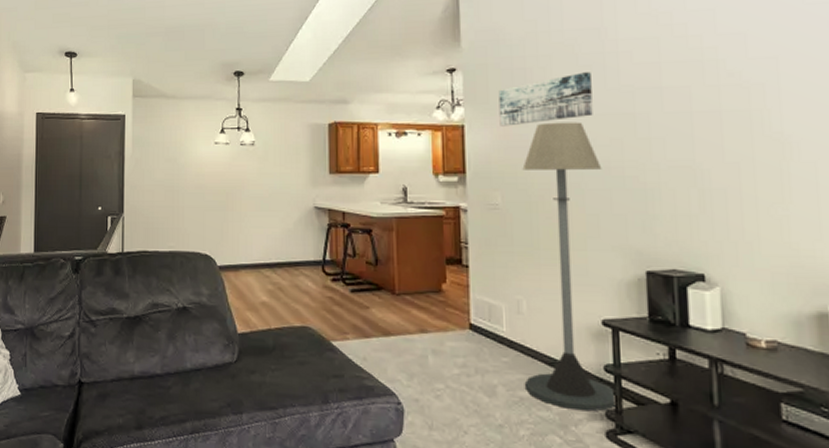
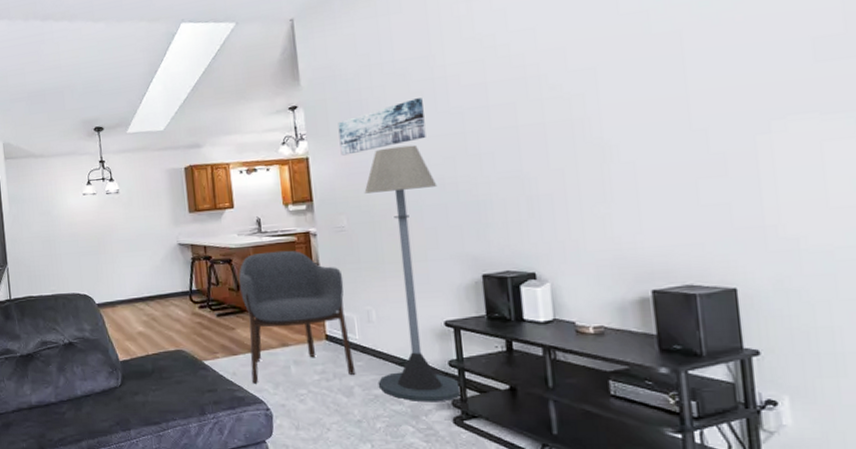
armchair: none [379,224,500,373] -> present [239,250,356,384]

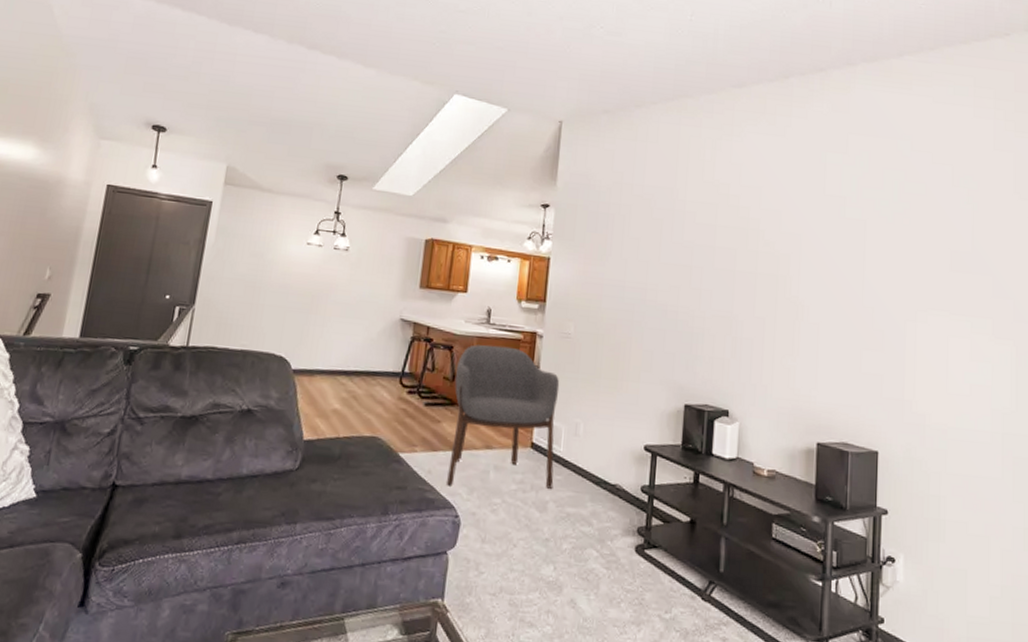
wall art: present [338,98,426,156] -> none [581,224,661,264]
floor lamp: present [364,145,461,402] -> none [572,264,661,528]

